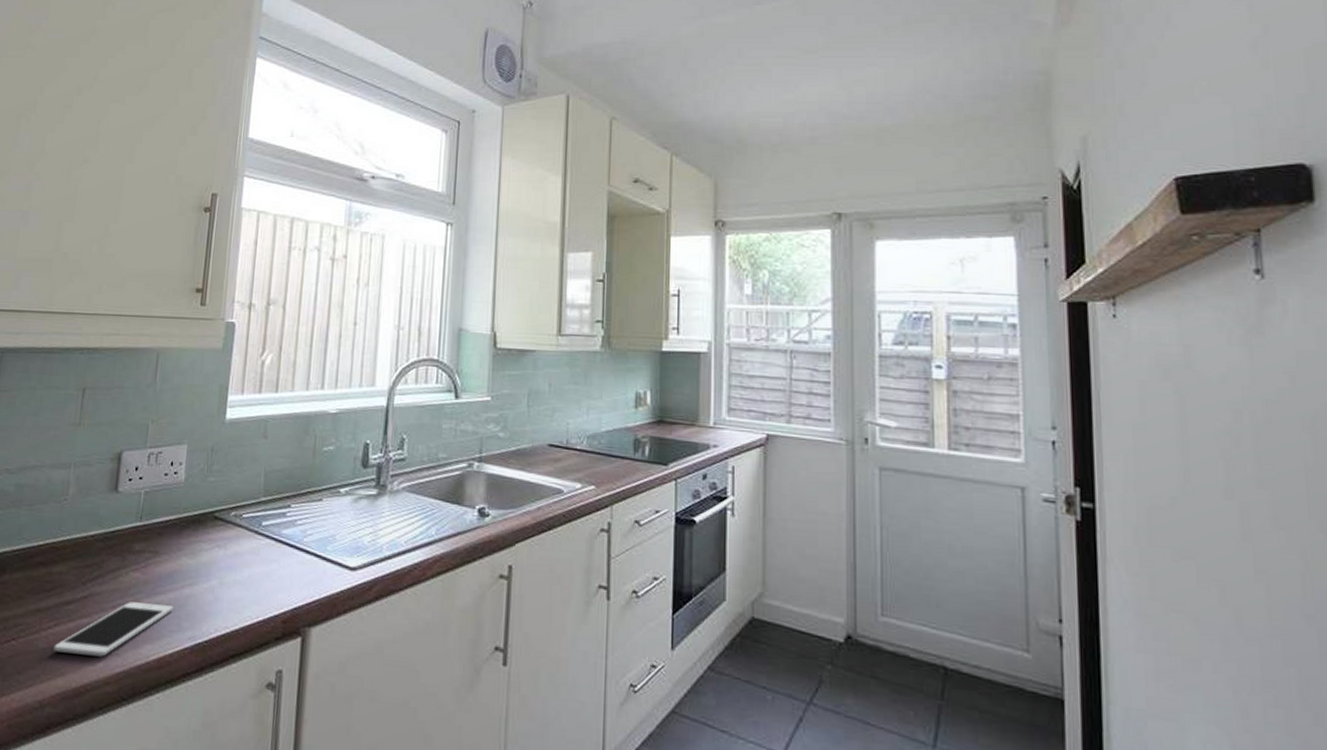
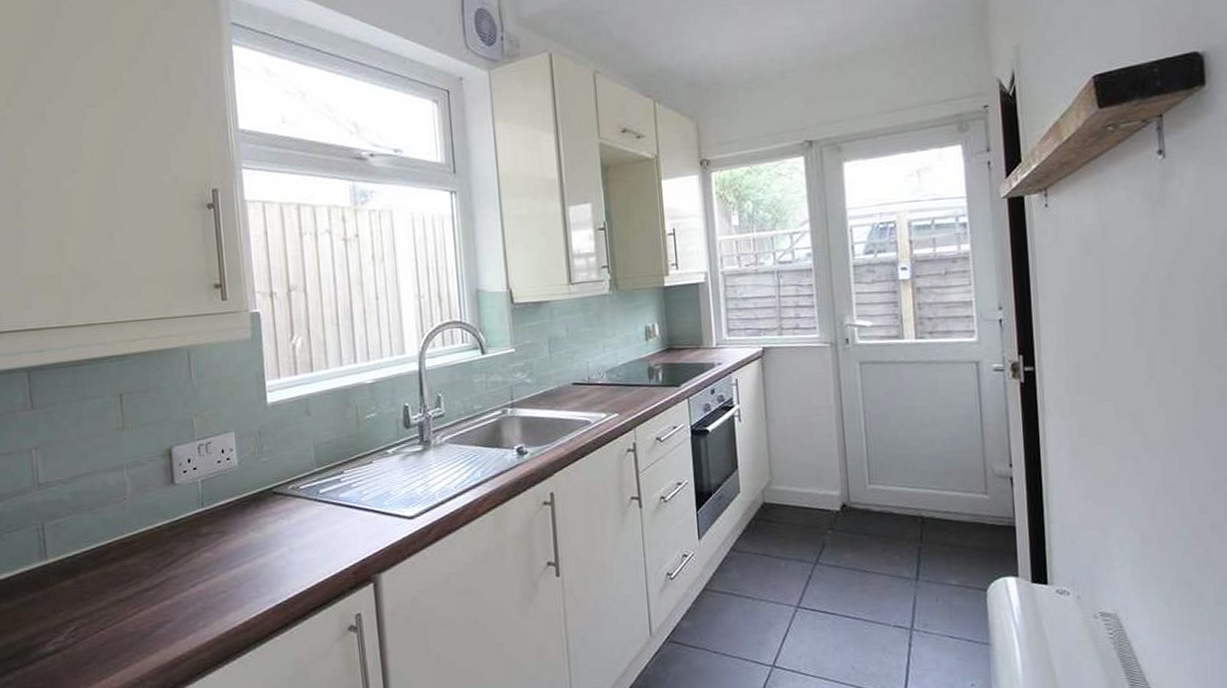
cell phone: present [53,602,174,657] -> none [142,576,250,633]

